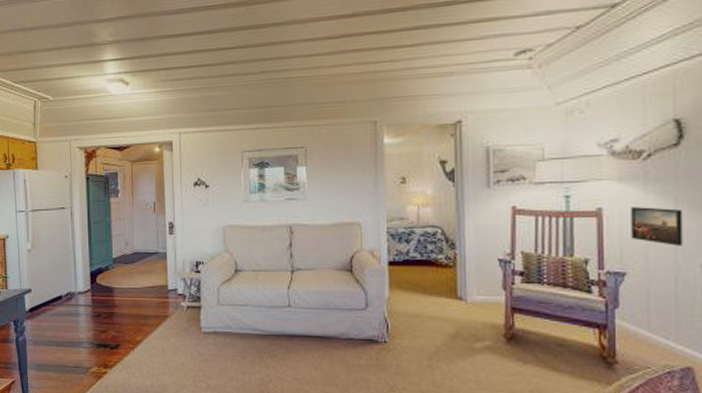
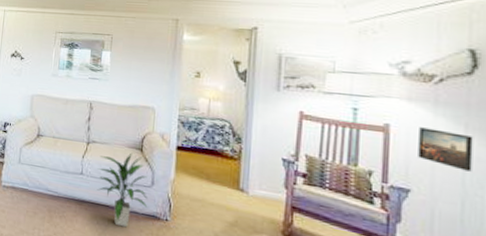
indoor plant: none [306,275,364,357] -> present [97,152,148,228]

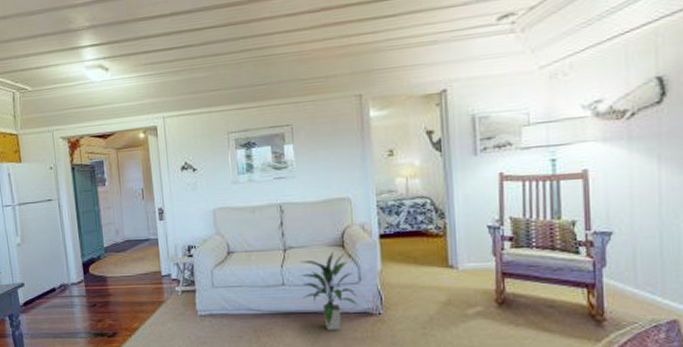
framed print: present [418,127,474,172] -> none [616,165,667,203]

